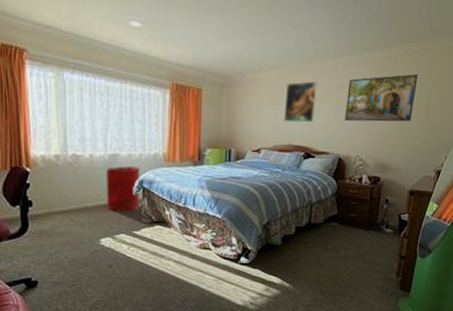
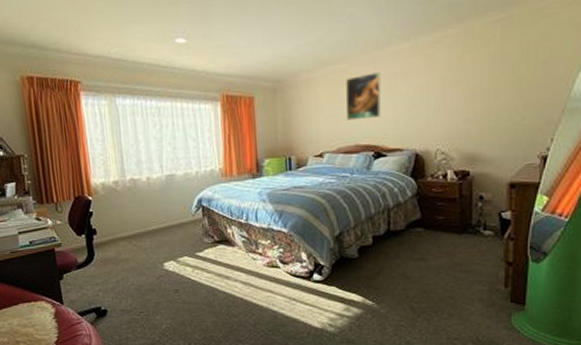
laundry hamper: present [105,166,140,212] -> none [163,185,201,234]
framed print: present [345,74,419,122] -> none [417,47,503,111]

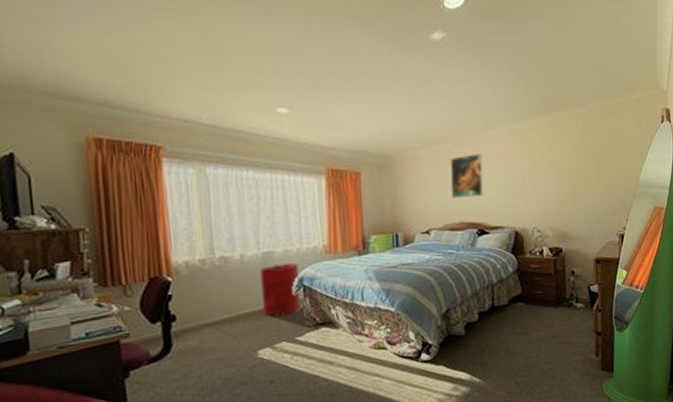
laundry hamper: none [163,185,201,234] -> present [259,263,302,317]

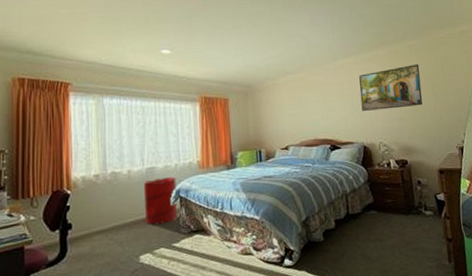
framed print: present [450,154,483,199] -> none [304,80,334,119]
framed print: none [514,137,585,191] -> present [359,64,423,111]

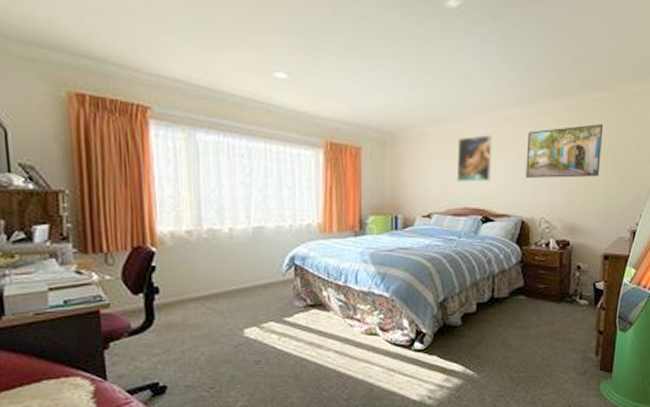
laundry hamper: present [143,177,178,225] -> none [249,241,292,295]
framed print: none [304,80,334,119] -> present [456,135,493,182]

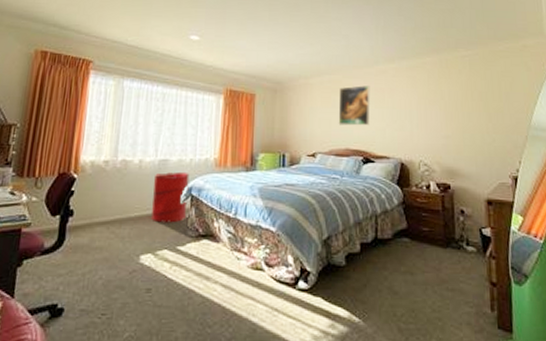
laundry hamper: none [249,241,292,295] -> present [152,172,190,223]
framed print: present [526,124,604,178] -> none [401,77,474,124]

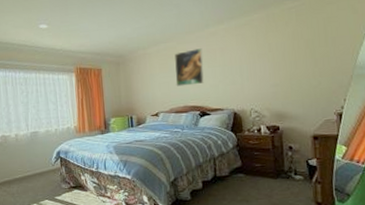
laundry hamper: present [152,172,190,223] -> none [28,140,59,181]

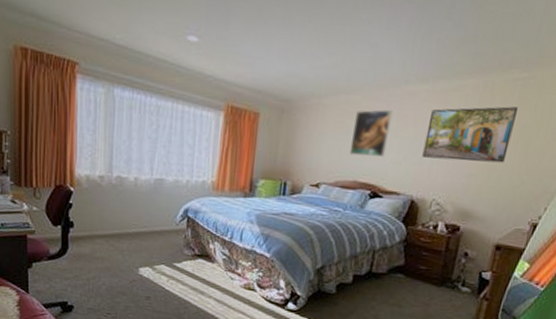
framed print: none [231,27,300,78] -> present [422,106,519,163]

